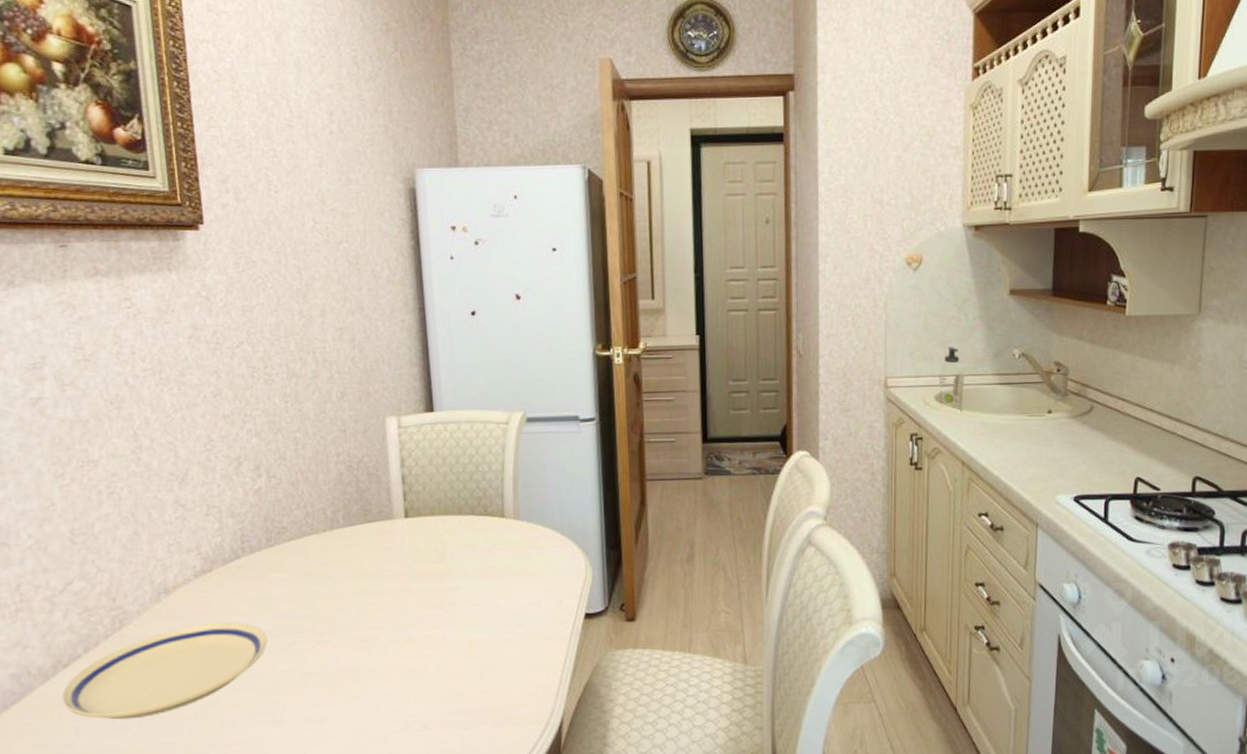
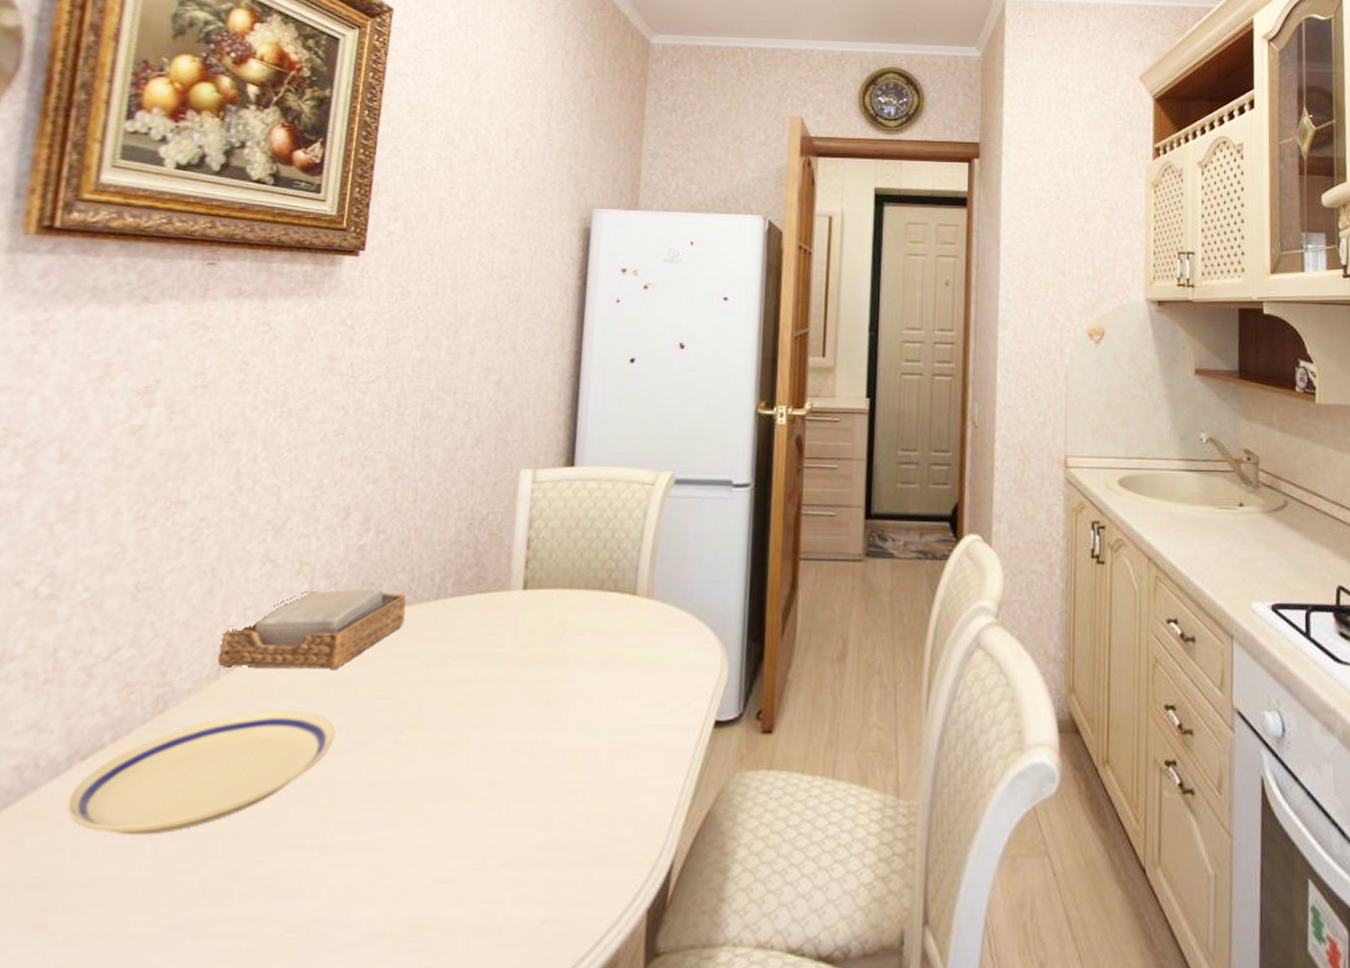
napkin holder: none [154,523,307,592] -> present [218,588,407,669]
soap dispenser: present [938,346,965,412] -> none [1122,425,1150,499]

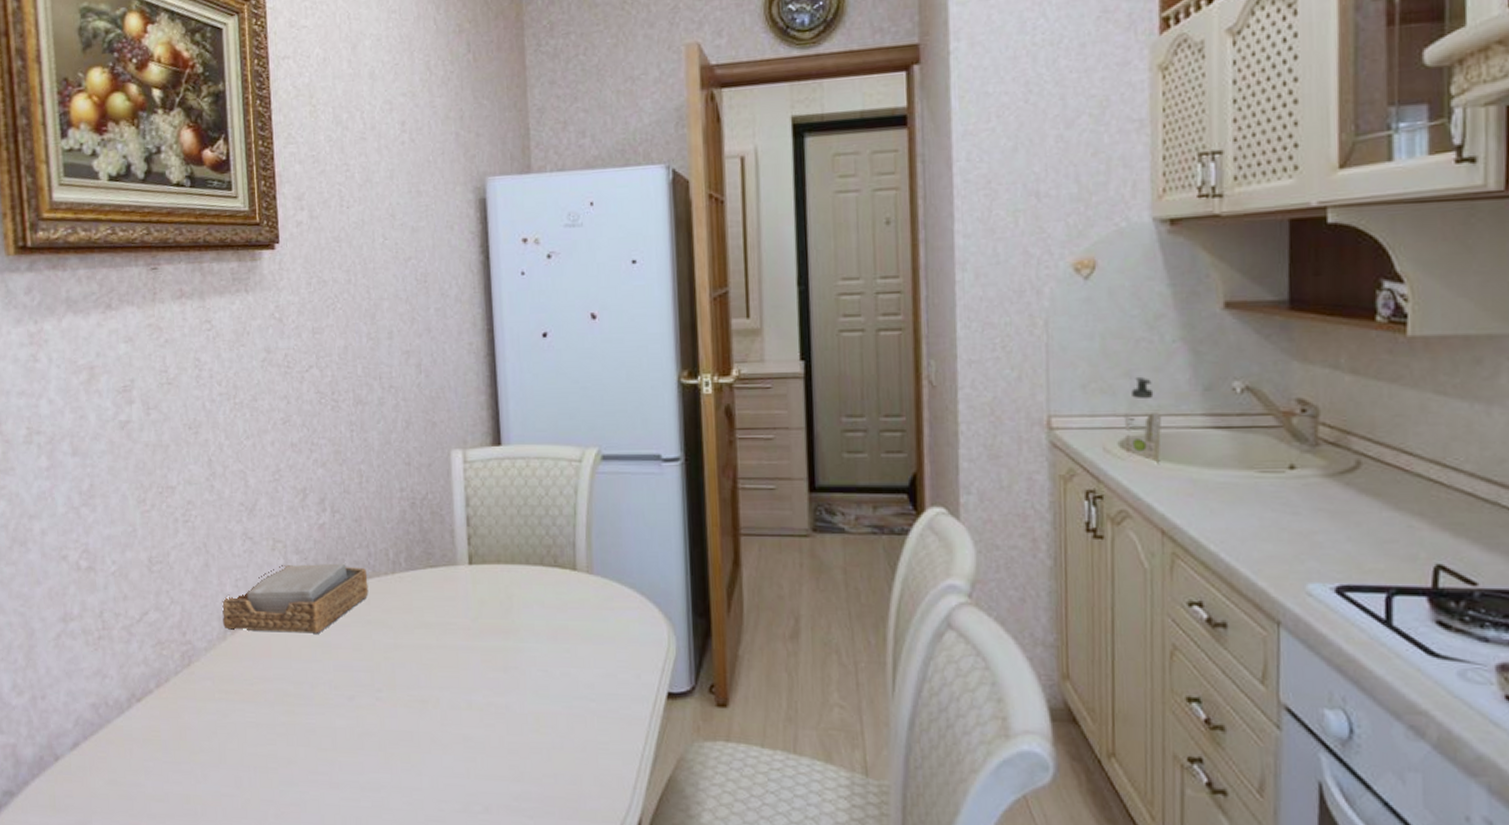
plate: present [66,711,336,835] -> none [134,667,327,764]
soap dispenser: none [1122,425,1150,499] -> present [1123,376,1162,463]

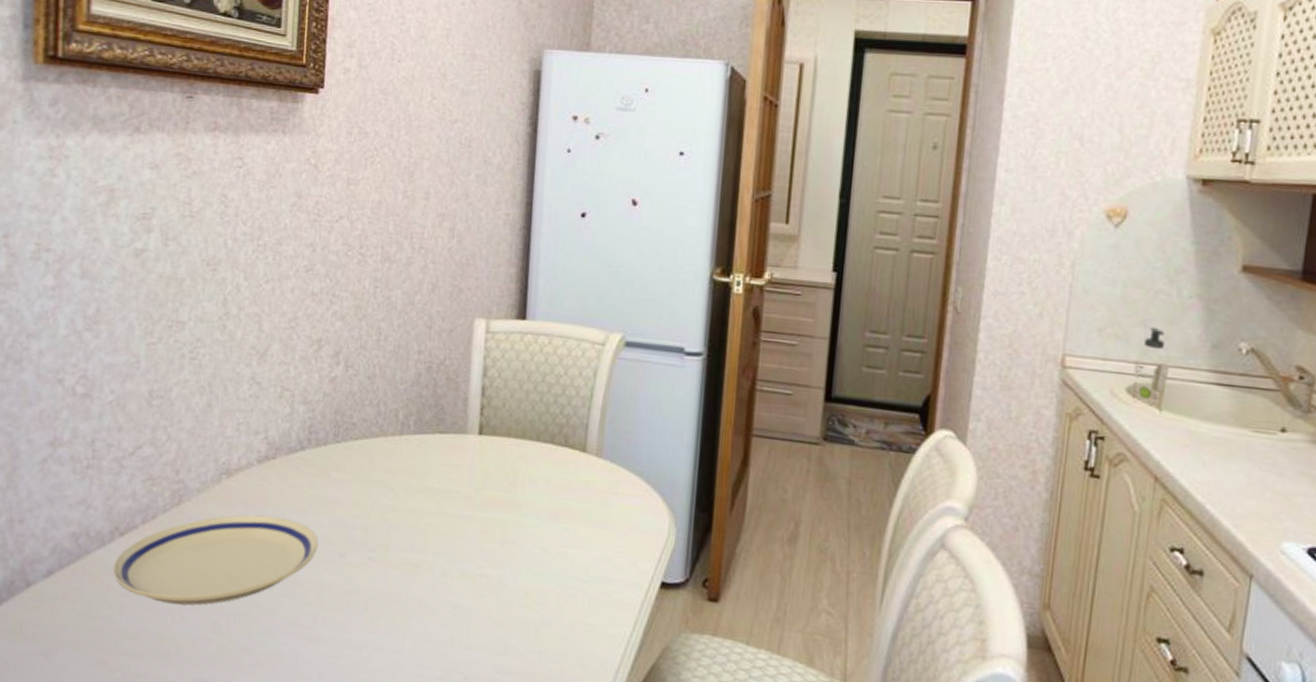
plate: none [134,667,327,764] -> present [113,515,319,605]
napkin holder: present [222,563,369,633] -> none [219,414,375,487]

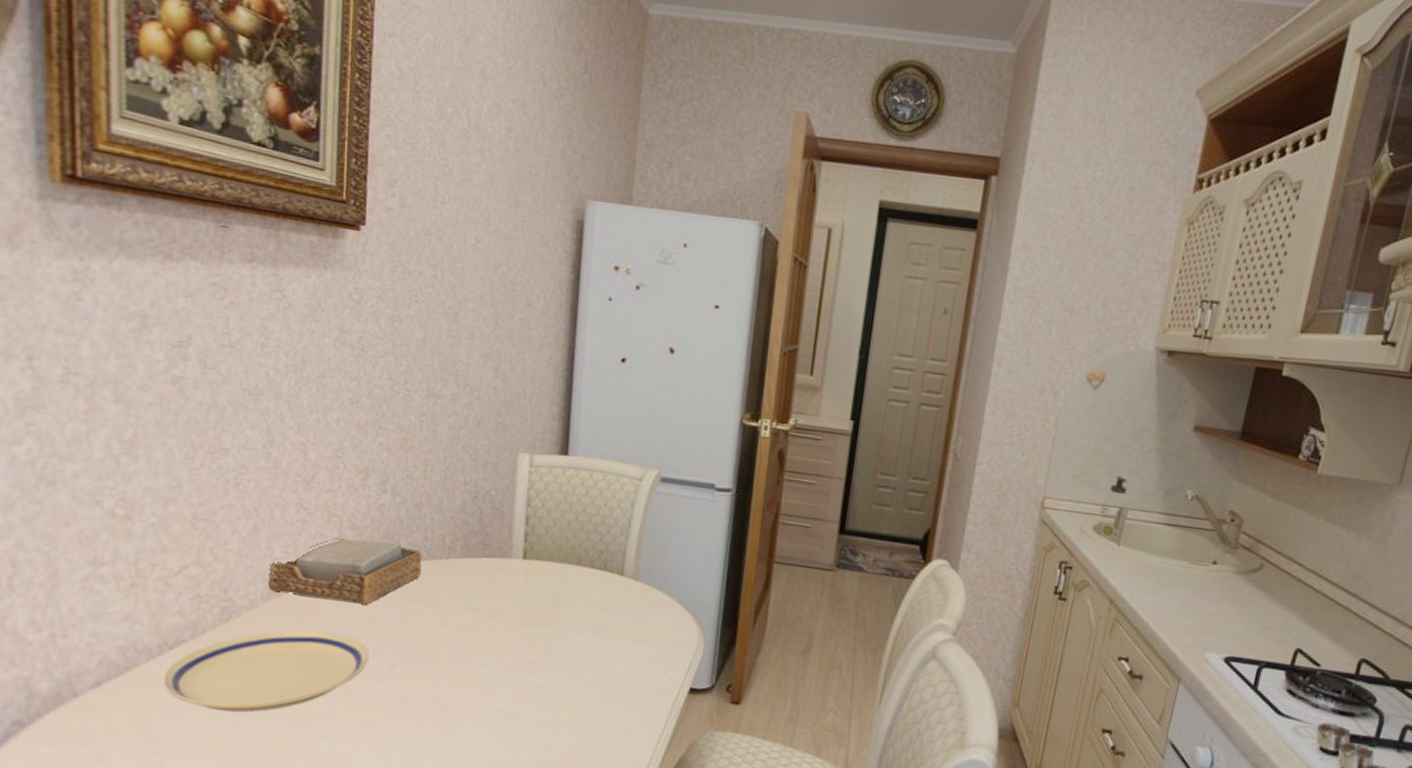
napkin holder: none [219,414,375,487] -> present [268,538,422,605]

